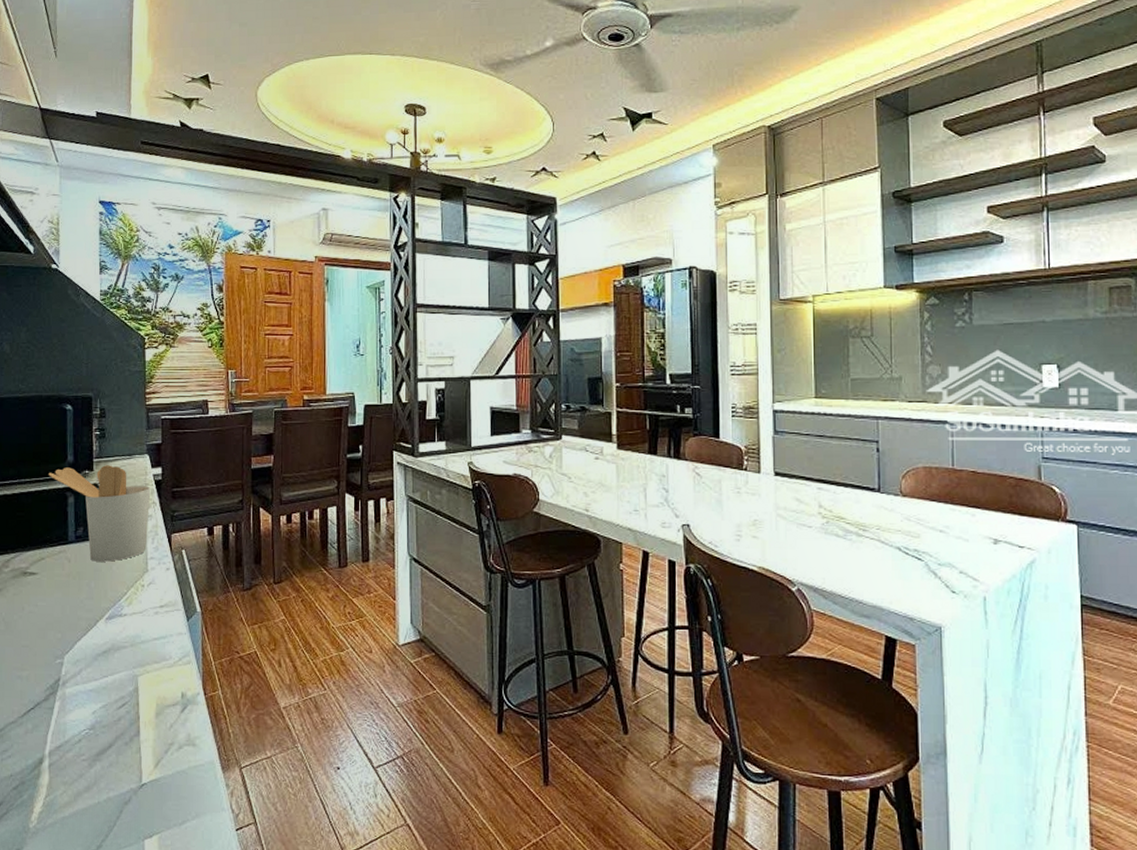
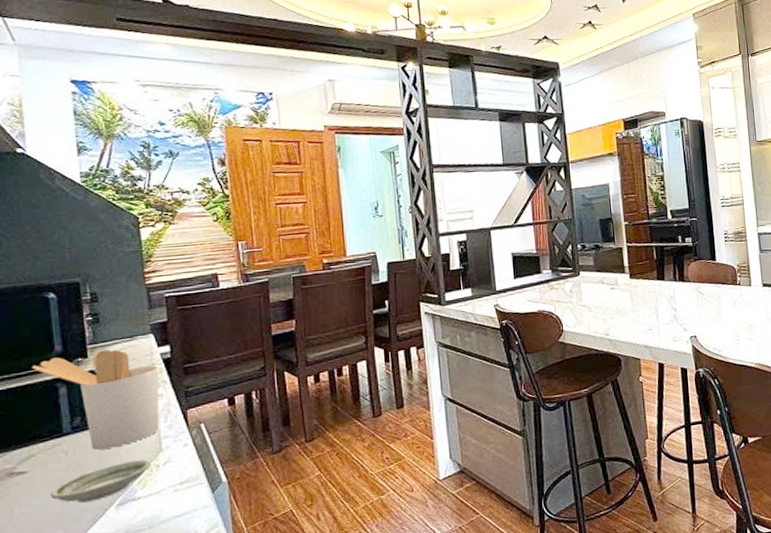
saucer: none [54,577,137,611] -> present [51,459,151,503]

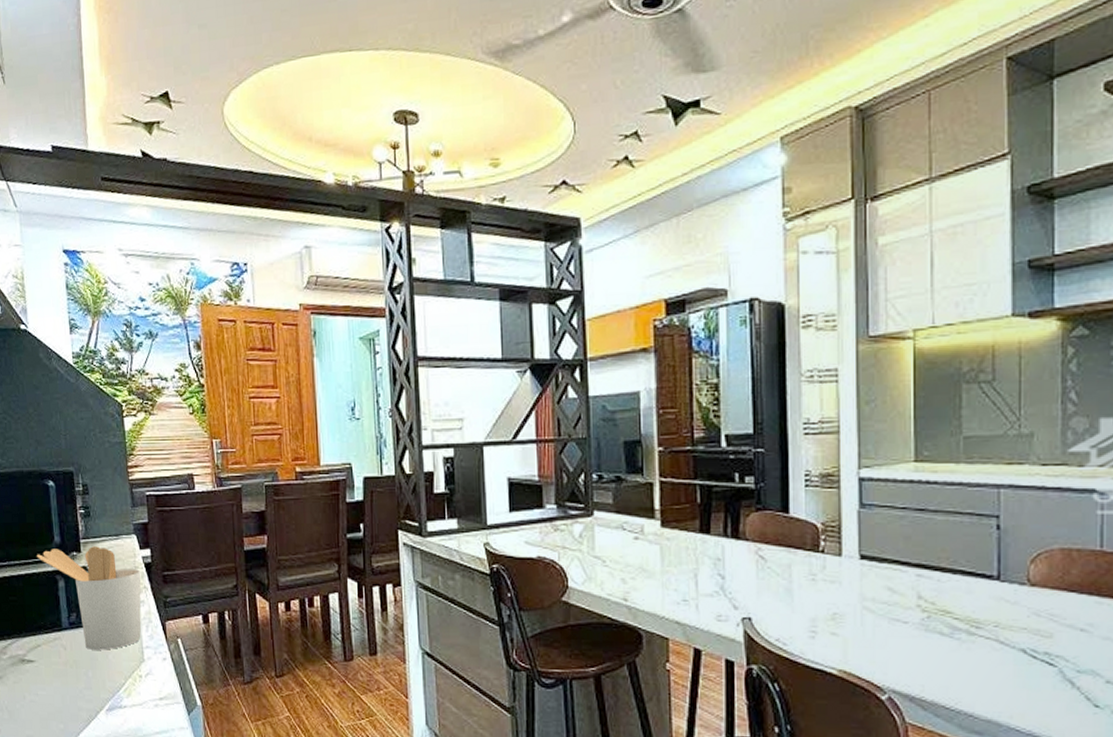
saucer: present [51,459,151,503] -> none [53,666,135,702]

